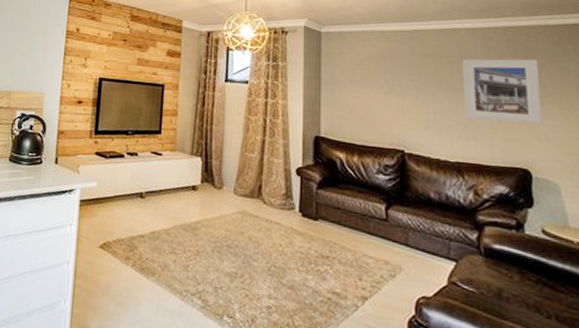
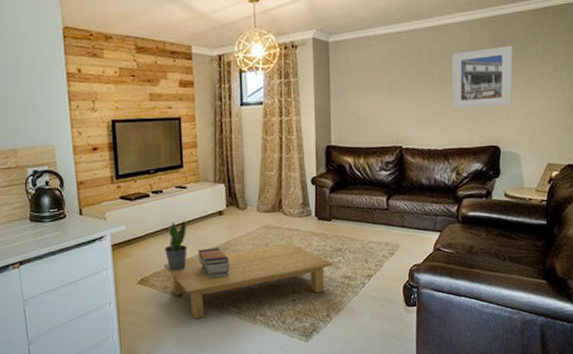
coffee table: none [128,231,318,305] -> present [163,242,333,319]
potted plant: none [132,188,157,243] -> present [165,221,187,271]
book stack: none [165,223,199,261] -> present [198,248,230,279]

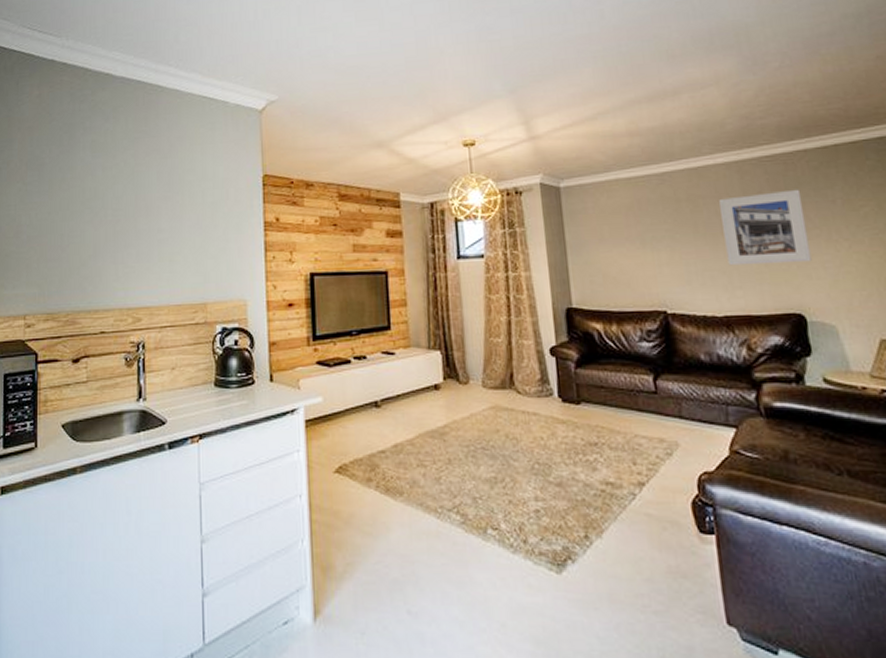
coffee table: present [163,242,333,319] -> none [367,430,587,527]
potted plant: present [165,221,187,271] -> none [368,395,396,459]
book stack: present [198,248,230,279] -> none [409,432,450,472]

